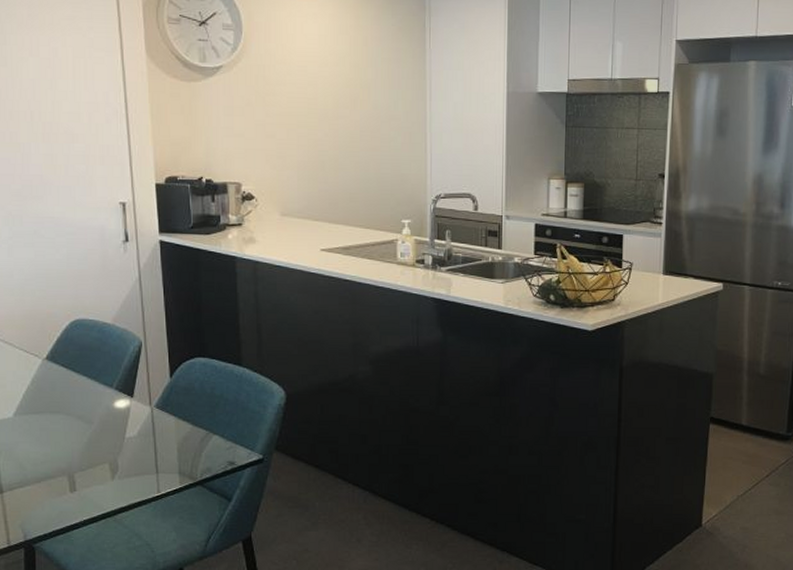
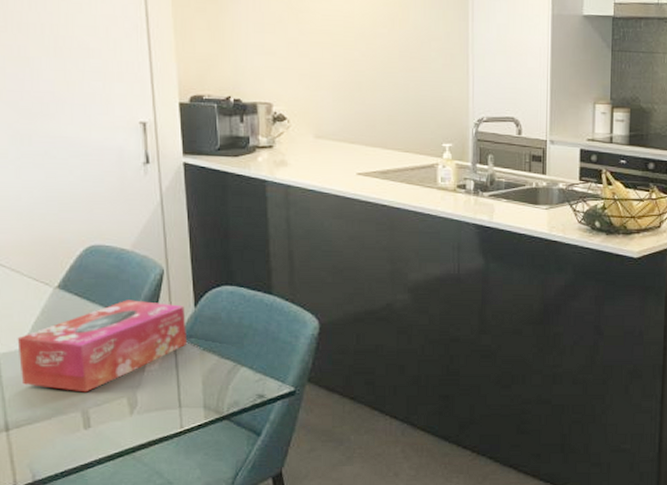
tissue box: none [10,371,163,458] -> present [17,300,187,393]

